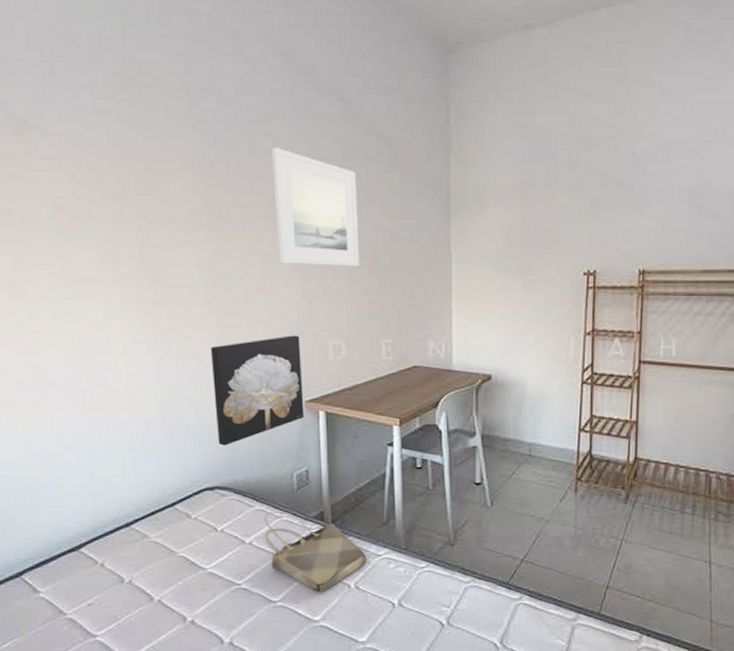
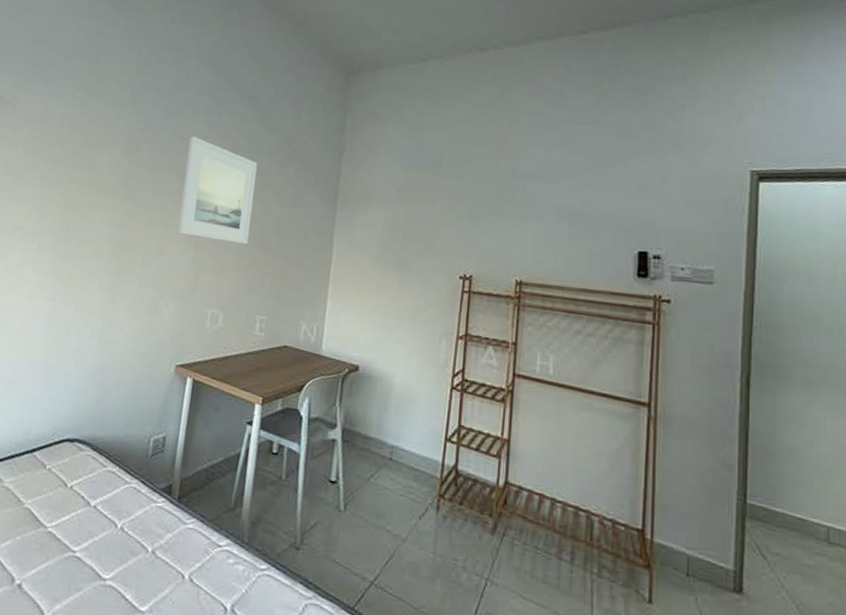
wall art: present [210,335,305,446] -> none [88,299,183,399]
tote bag: present [264,511,367,592] -> none [110,475,207,578]

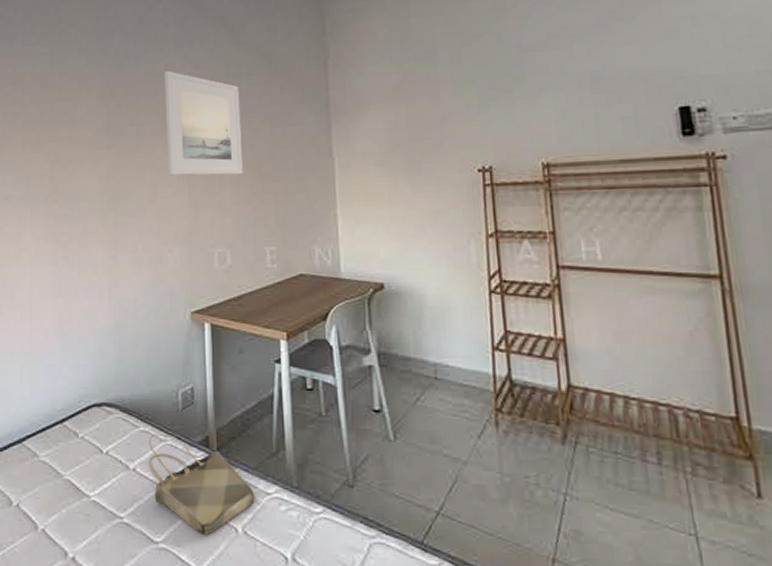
tote bag: none [110,475,207,578] -> present [149,433,255,535]

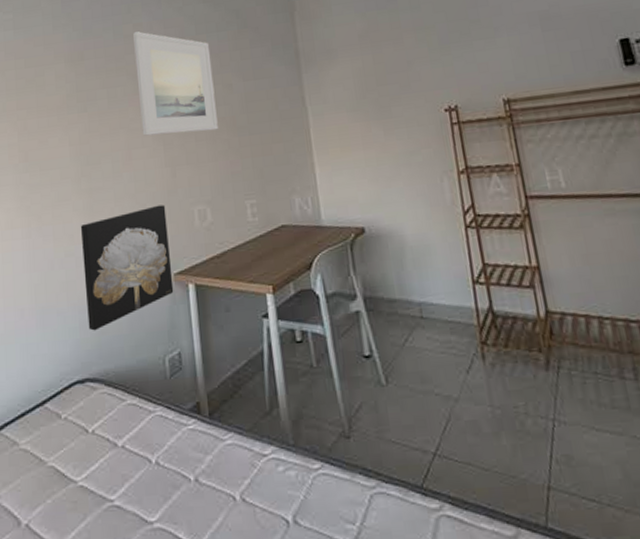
wall art: none [104,244,190,359] -> present [80,204,174,331]
tote bag: present [149,433,255,535] -> none [137,404,252,508]

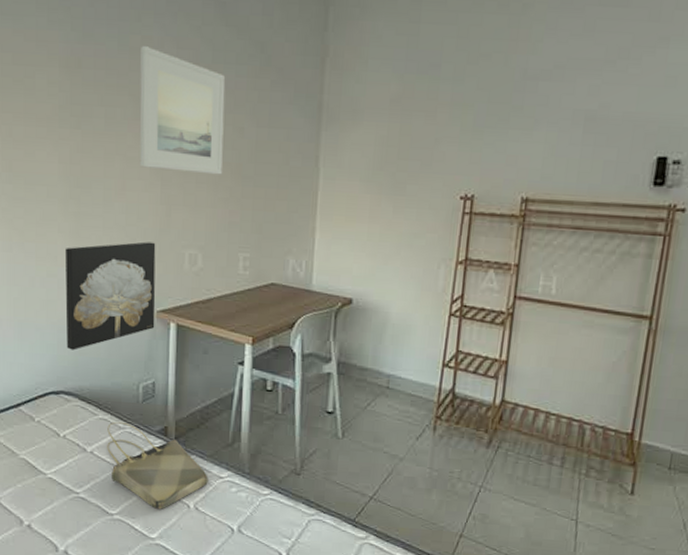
tote bag: none [137,404,252,508] -> present [107,421,208,509]

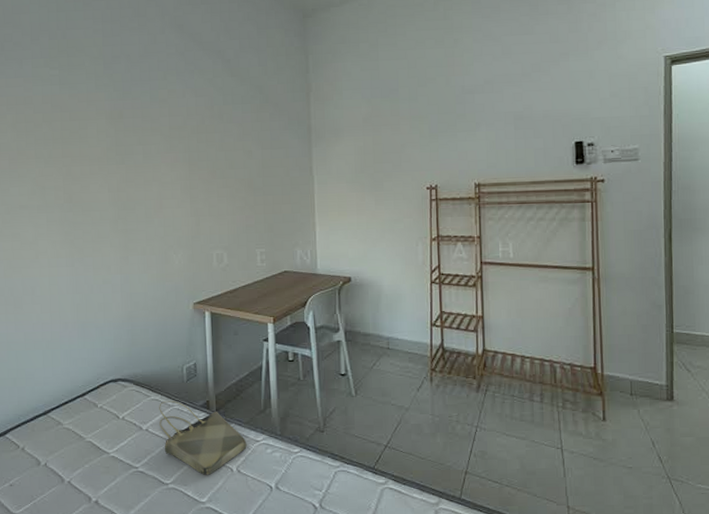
wall art: present [64,241,156,351] -> none [116,247,193,343]
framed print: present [139,45,226,175] -> none [168,96,237,190]

